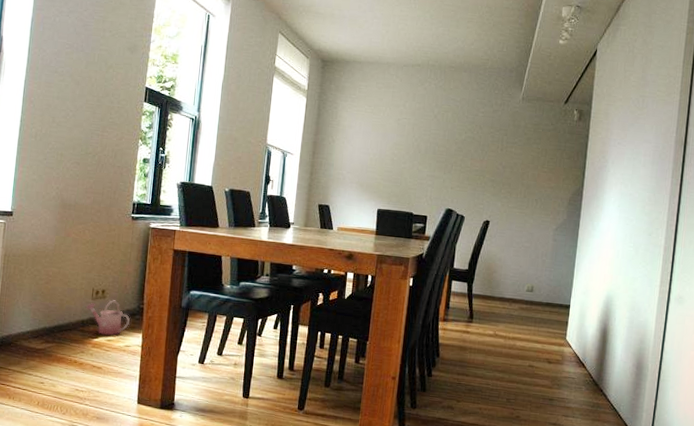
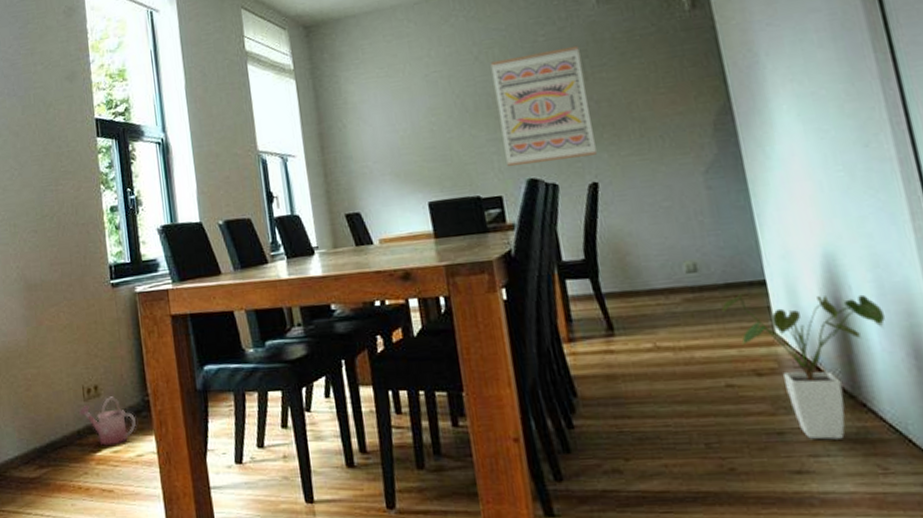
wall art: none [436,122,503,202] -> present [490,45,597,167]
house plant: none [540,310,629,408] -> present [722,293,886,440]

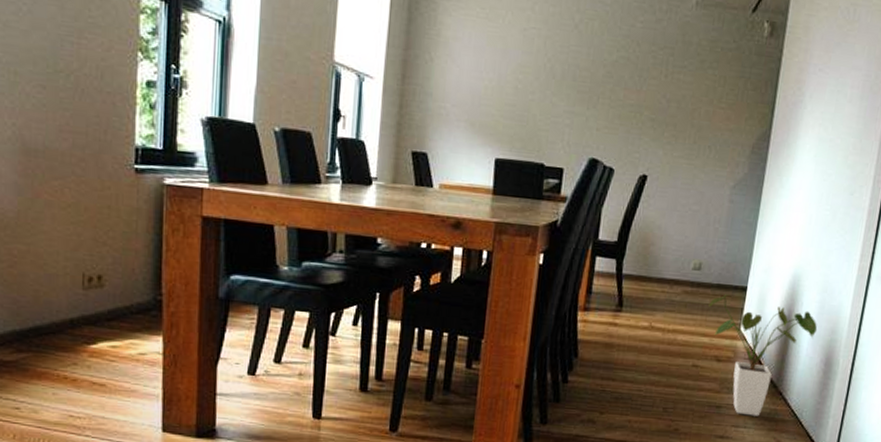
watering can: present [78,396,136,446] -> none [74,289,143,340]
wall art: present [490,45,597,167] -> none [576,34,668,150]

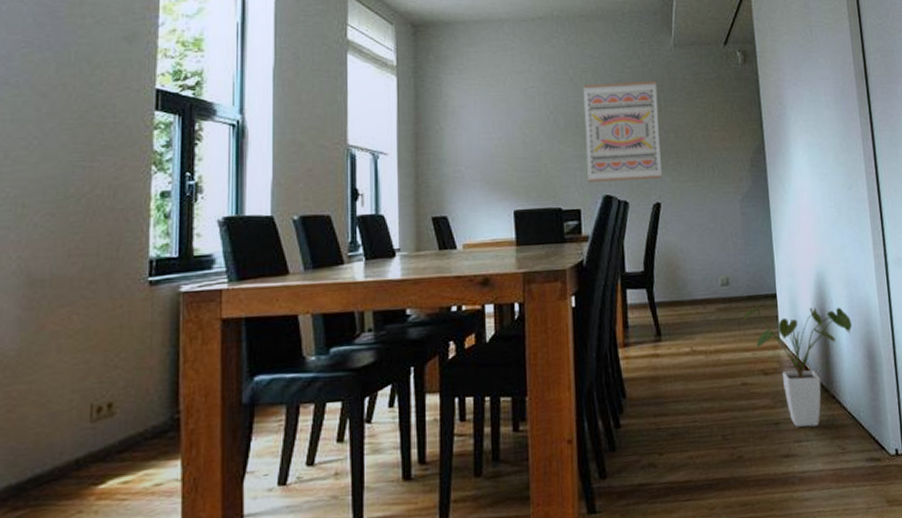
wall art: none [576,34,668,150] -> present [583,80,662,183]

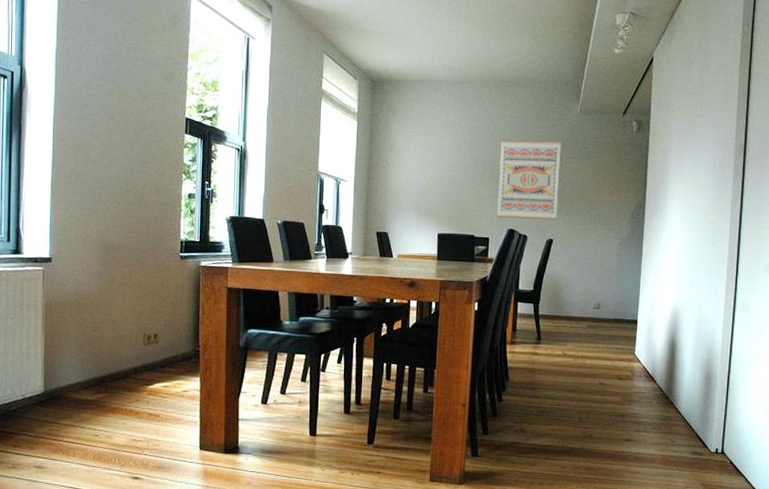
house plant: present [744,304,852,427] -> none [608,326,697,422]

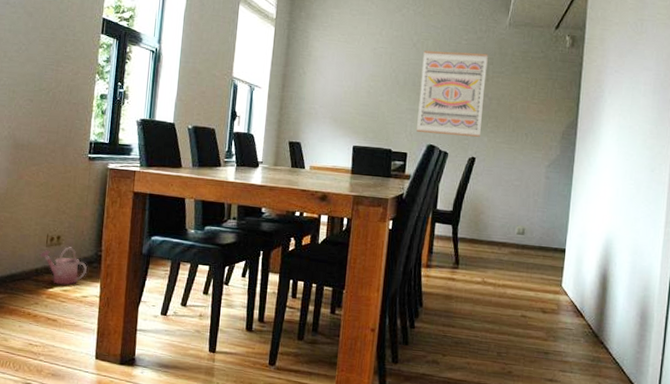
watering can: none [137,344,186,381] -> present [39,247,87,285]

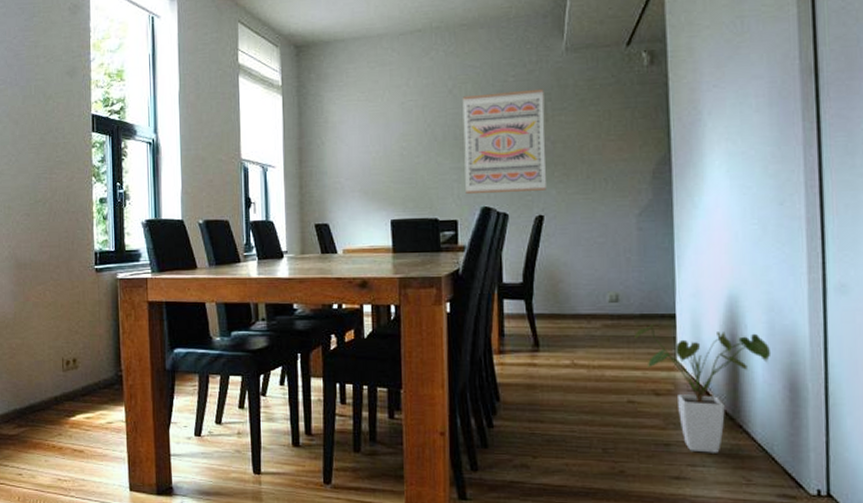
watering can: present [39,247,87,285] -> none [57,369,108,412]
house plant: none [533,255,631,363] -> present [634,324,772,453]

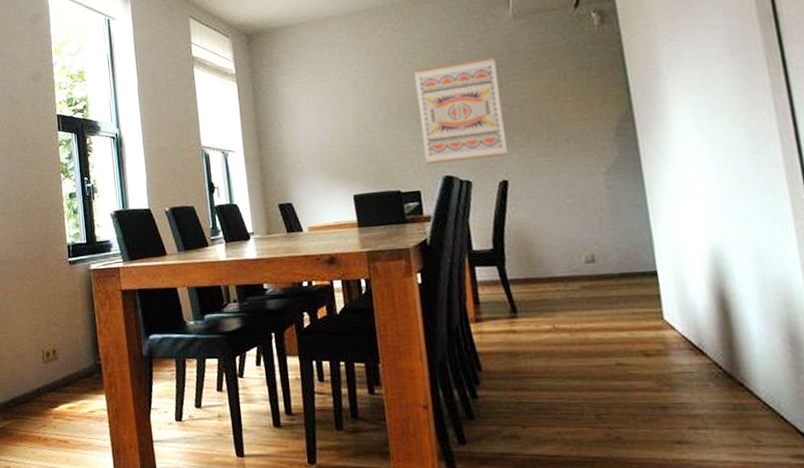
house plant: present [634,324,772,453] -> none [616,282,765,414]

